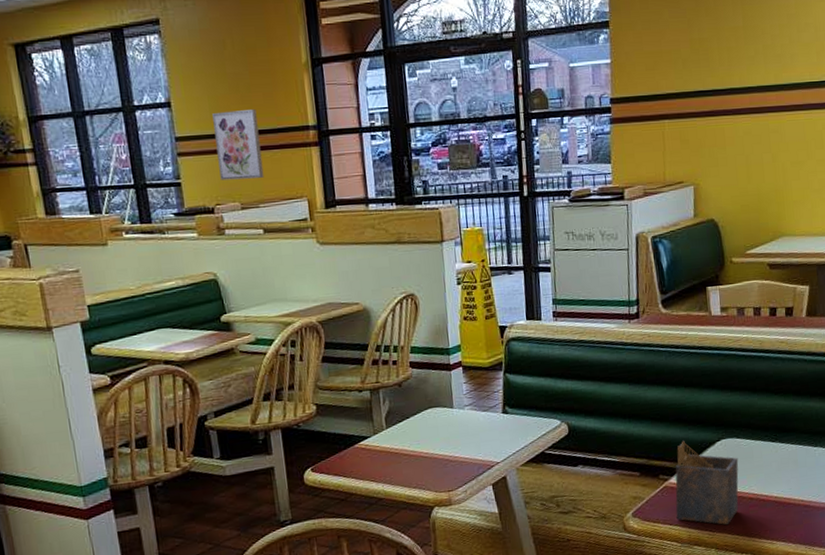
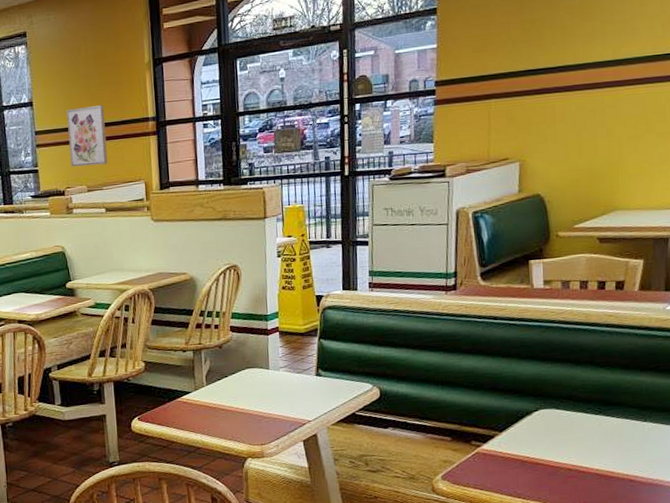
napkin holder: present [675,441,739,525] -> none [487,409,557,494]

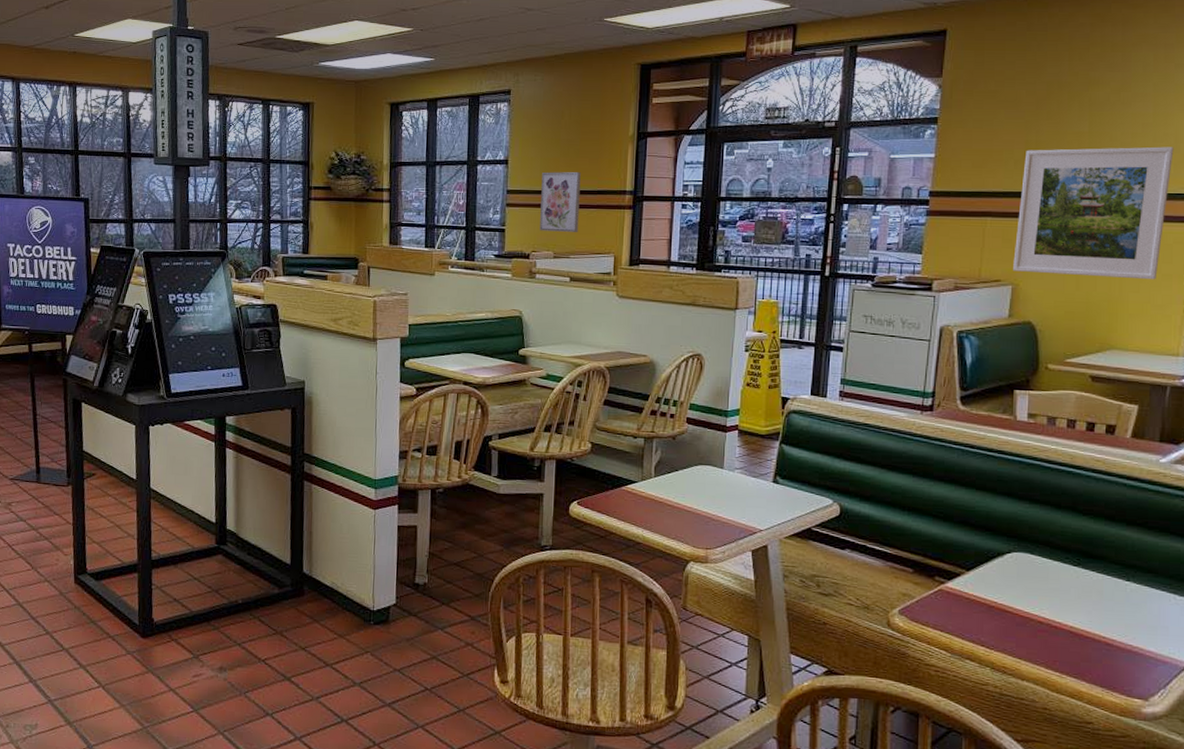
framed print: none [518,9,660,148] -> present [1013,146,1174,280]

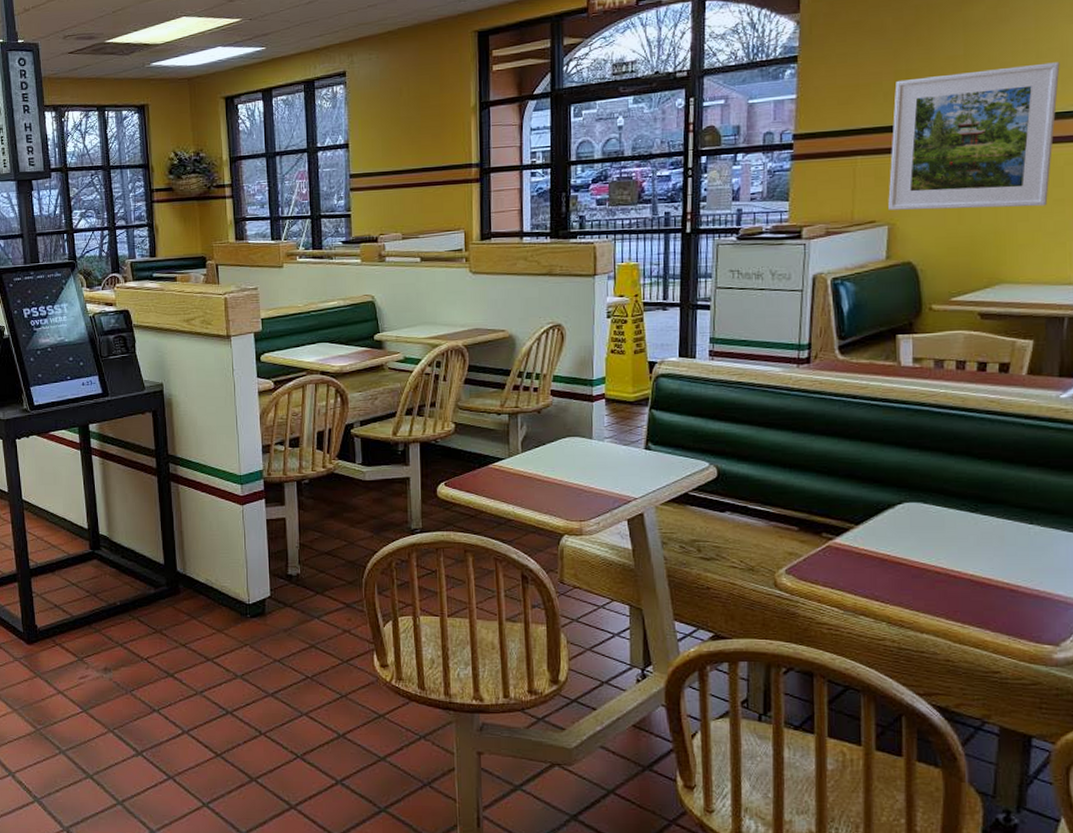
wall art: present [540,172,581,232] -> none [384,149,426,213]

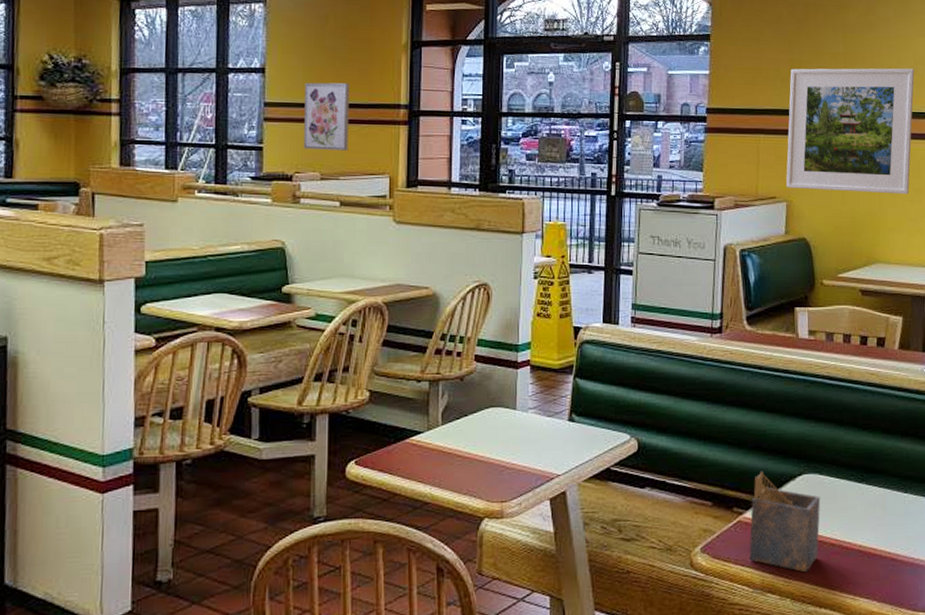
wall art: none [384,149,426,213] -> present [304,82,350,150]
napkin holder: none [839,499,925,599] -> present [749,472,821,573]

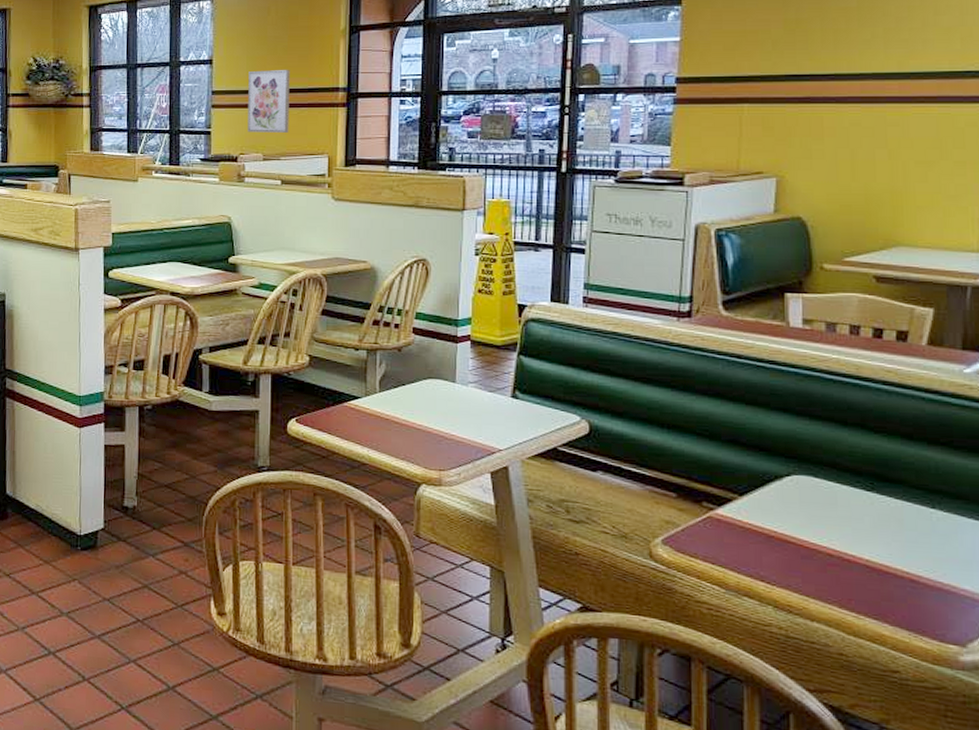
napkin holder: present [749,472,821,573] -> none [721,468,815,581]
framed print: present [786,68,915,195] -> none [776,20,960,168]

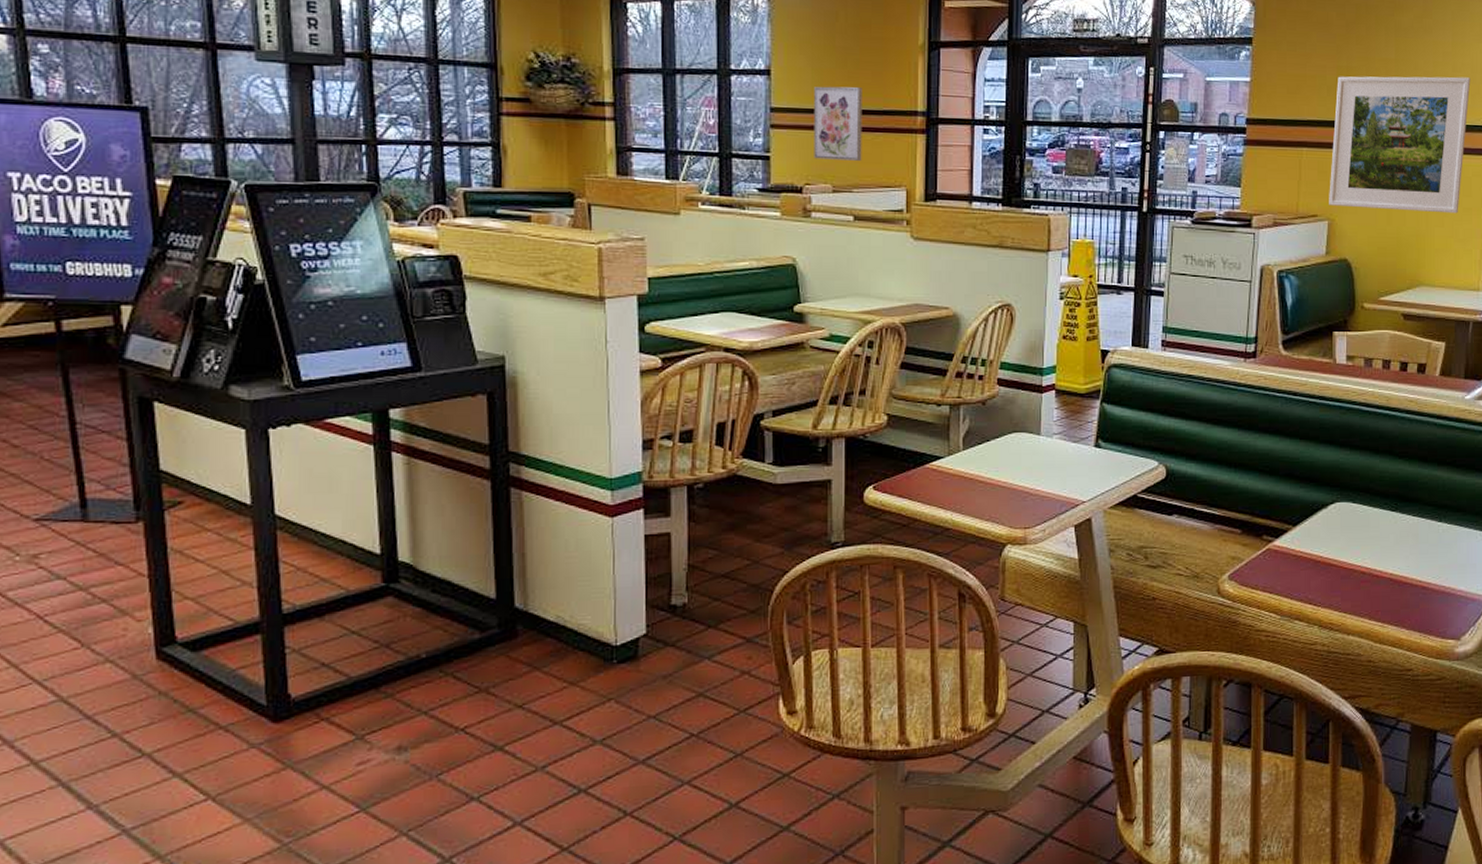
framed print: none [776,20,960,168] -> present [1329,76,1471,214]

